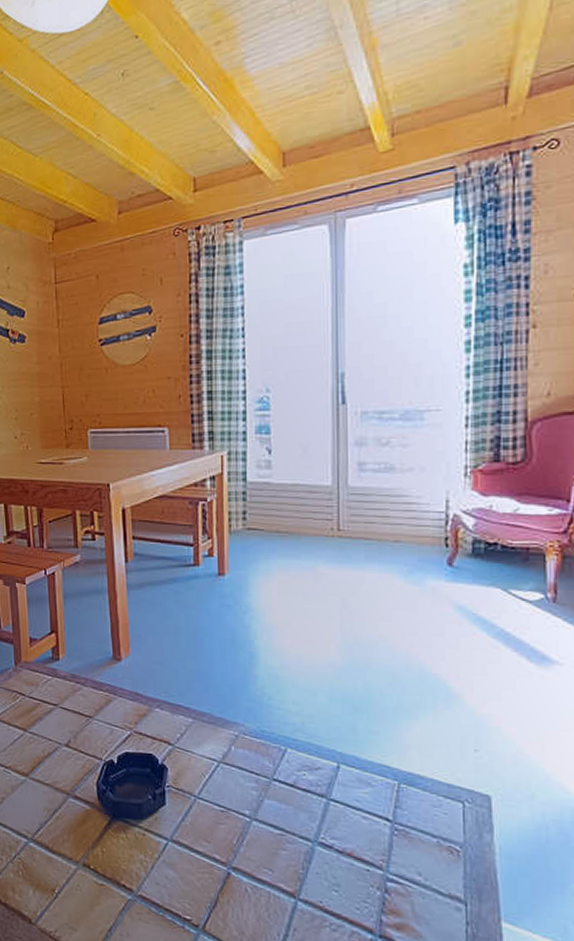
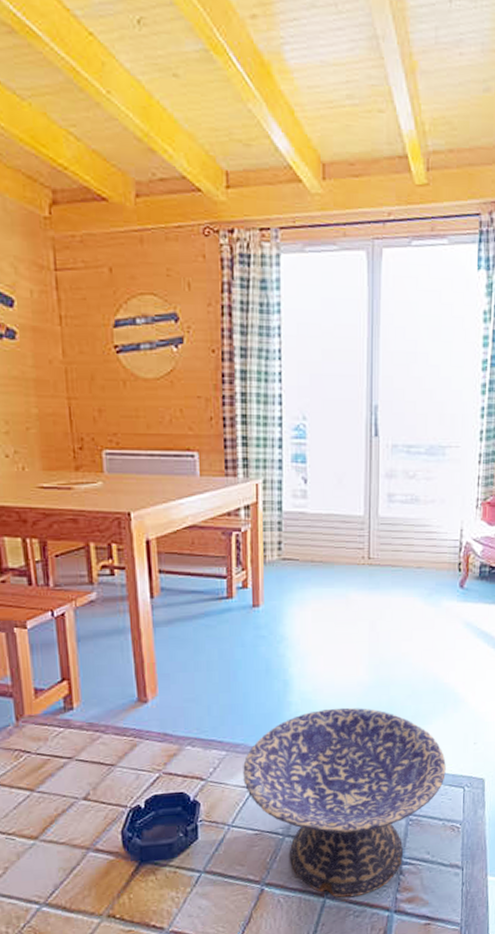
decorative bowl: none [209,687,439,907] -> present [243,707,446,897]

